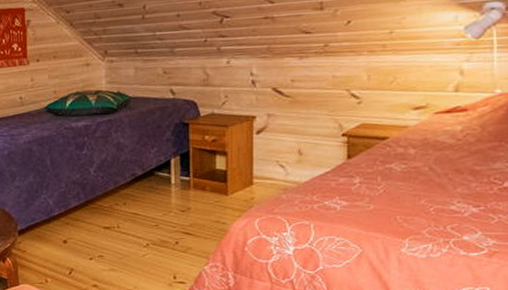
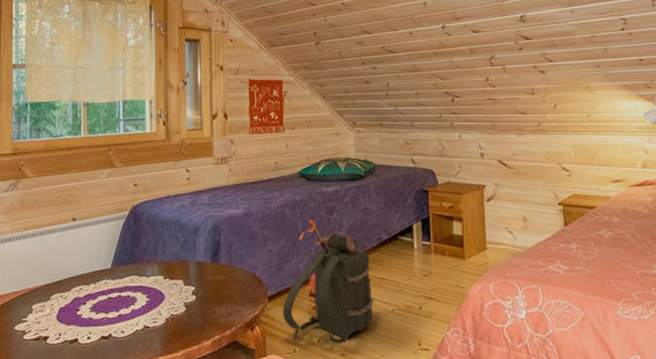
backpack: none [33,155,128,276] -> present [283,219,374,344]

